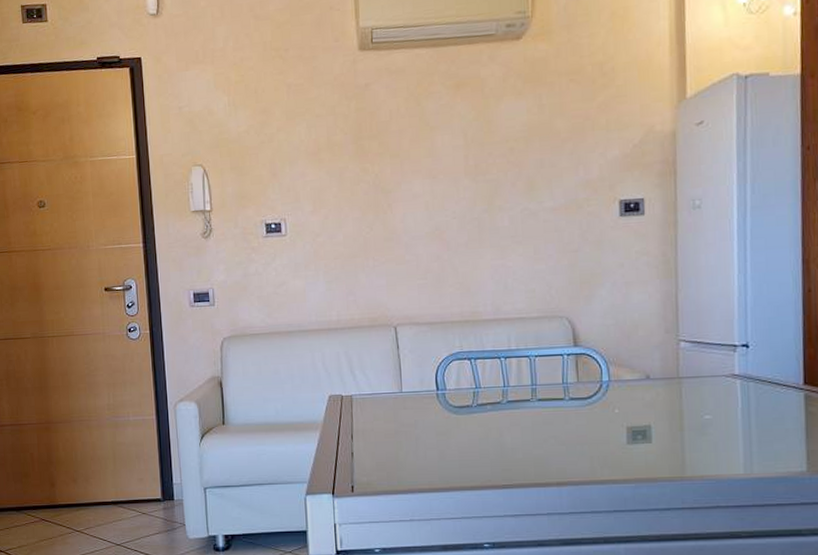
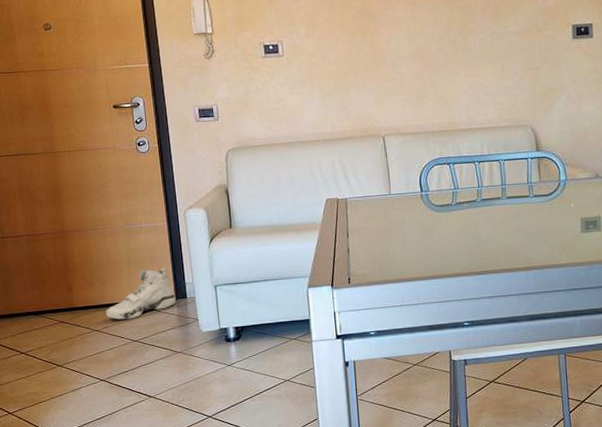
sneaker: none [89,466,162,521] -> present [106,268,176,320]

